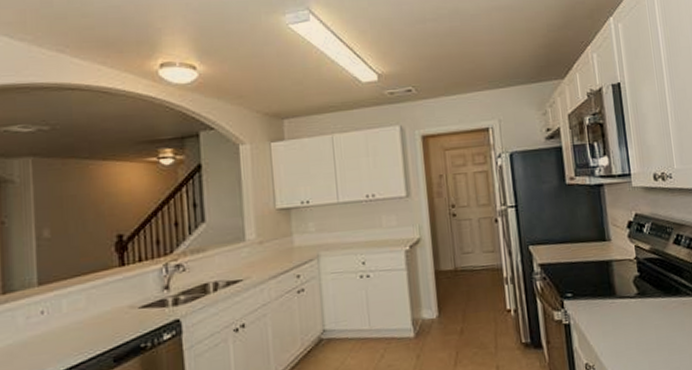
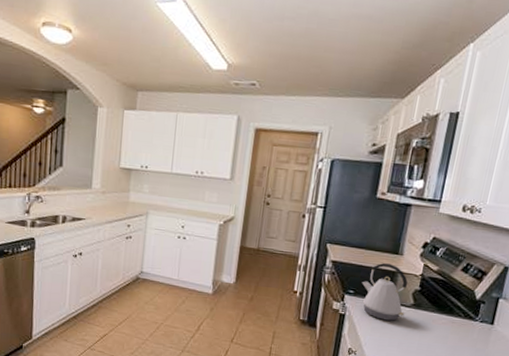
kettle: none [577,253,632,320] -> present [361,263,408,321]

